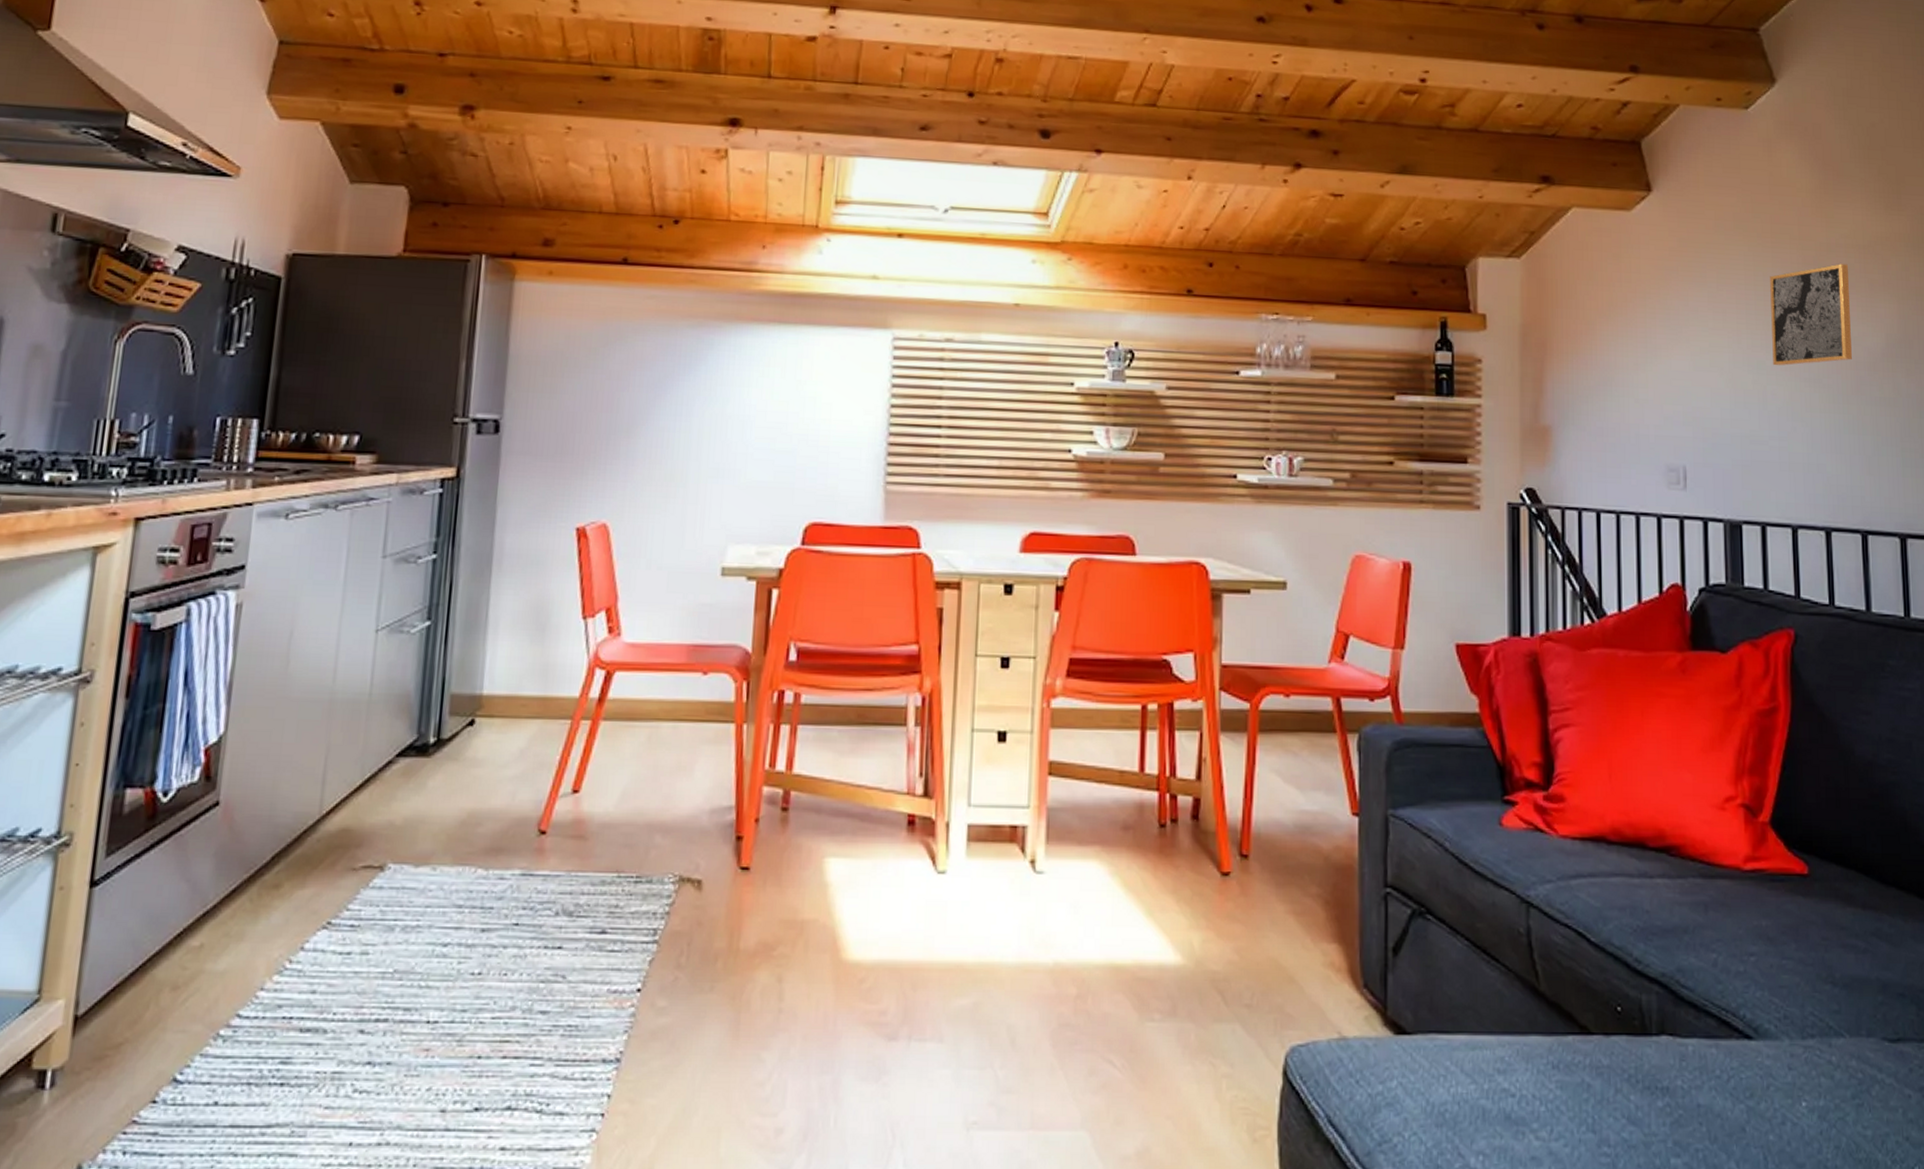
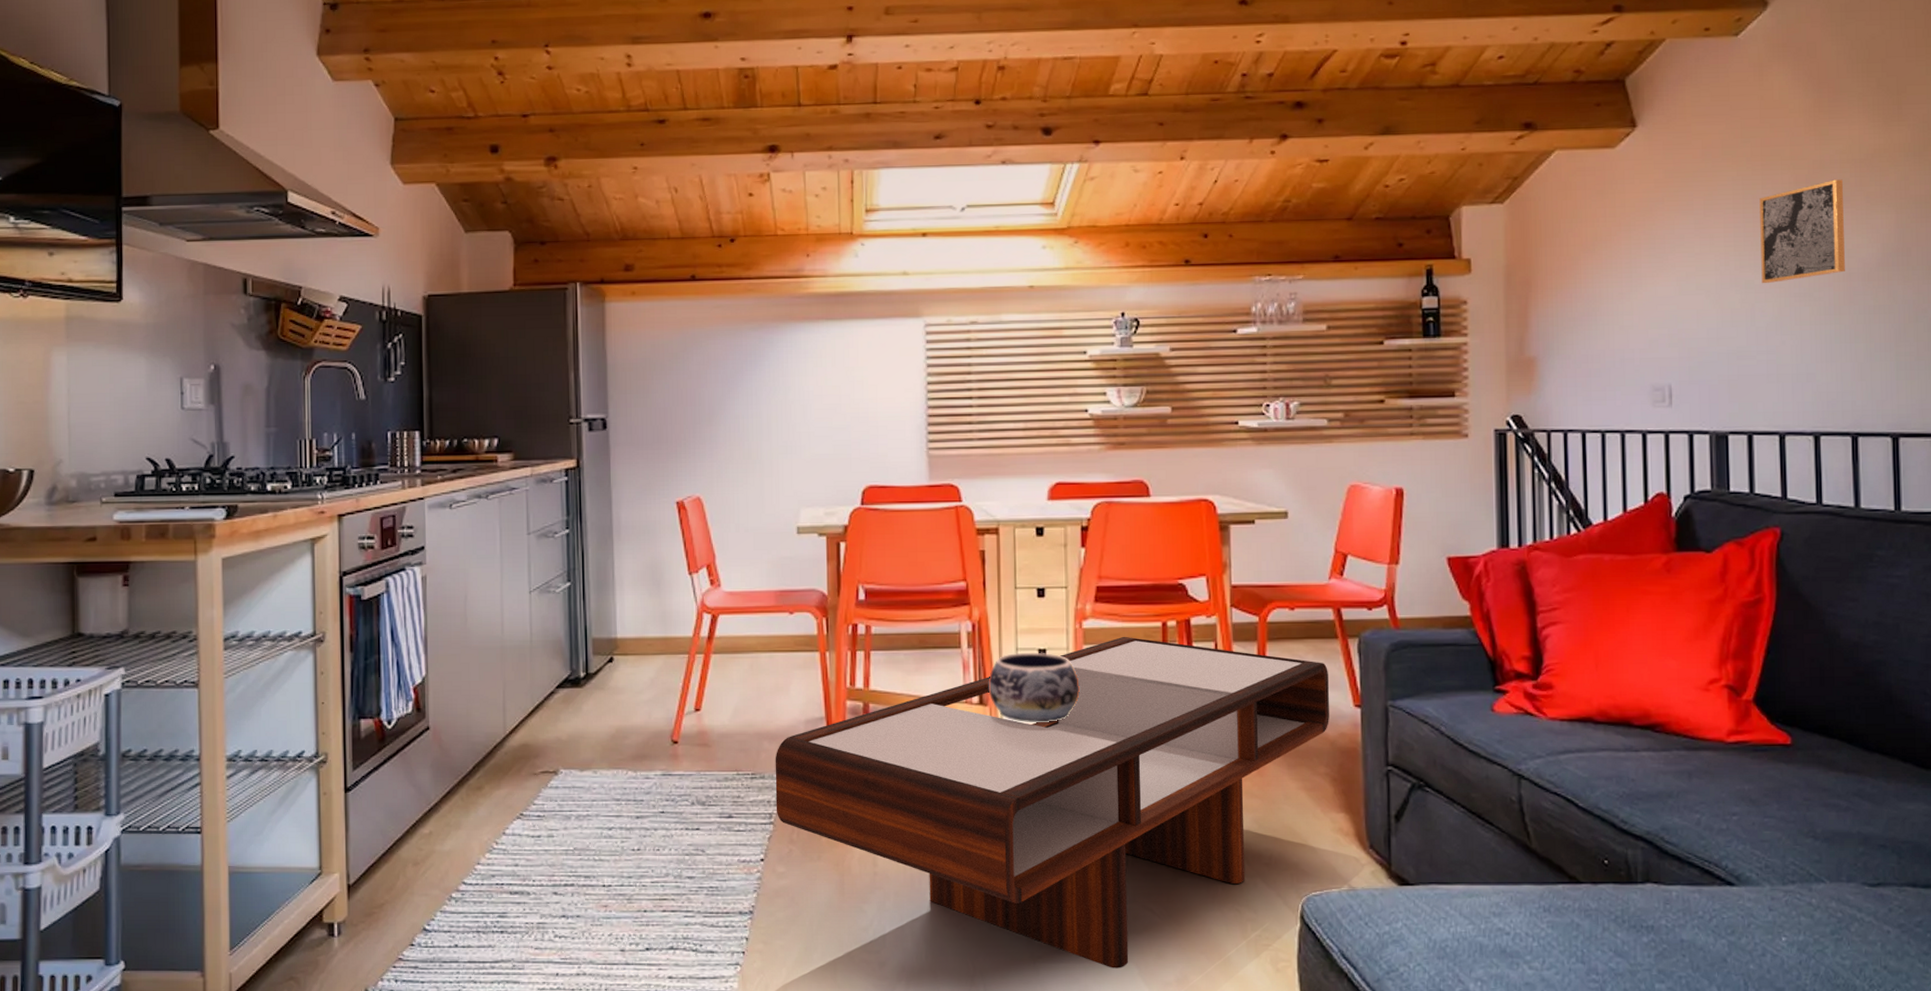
coffee table: none [662,719,1324,1138] -> present [775,636,1329,968]
decorative bowl: none [935,734,1043,822] -> present [988,652,1080,722]

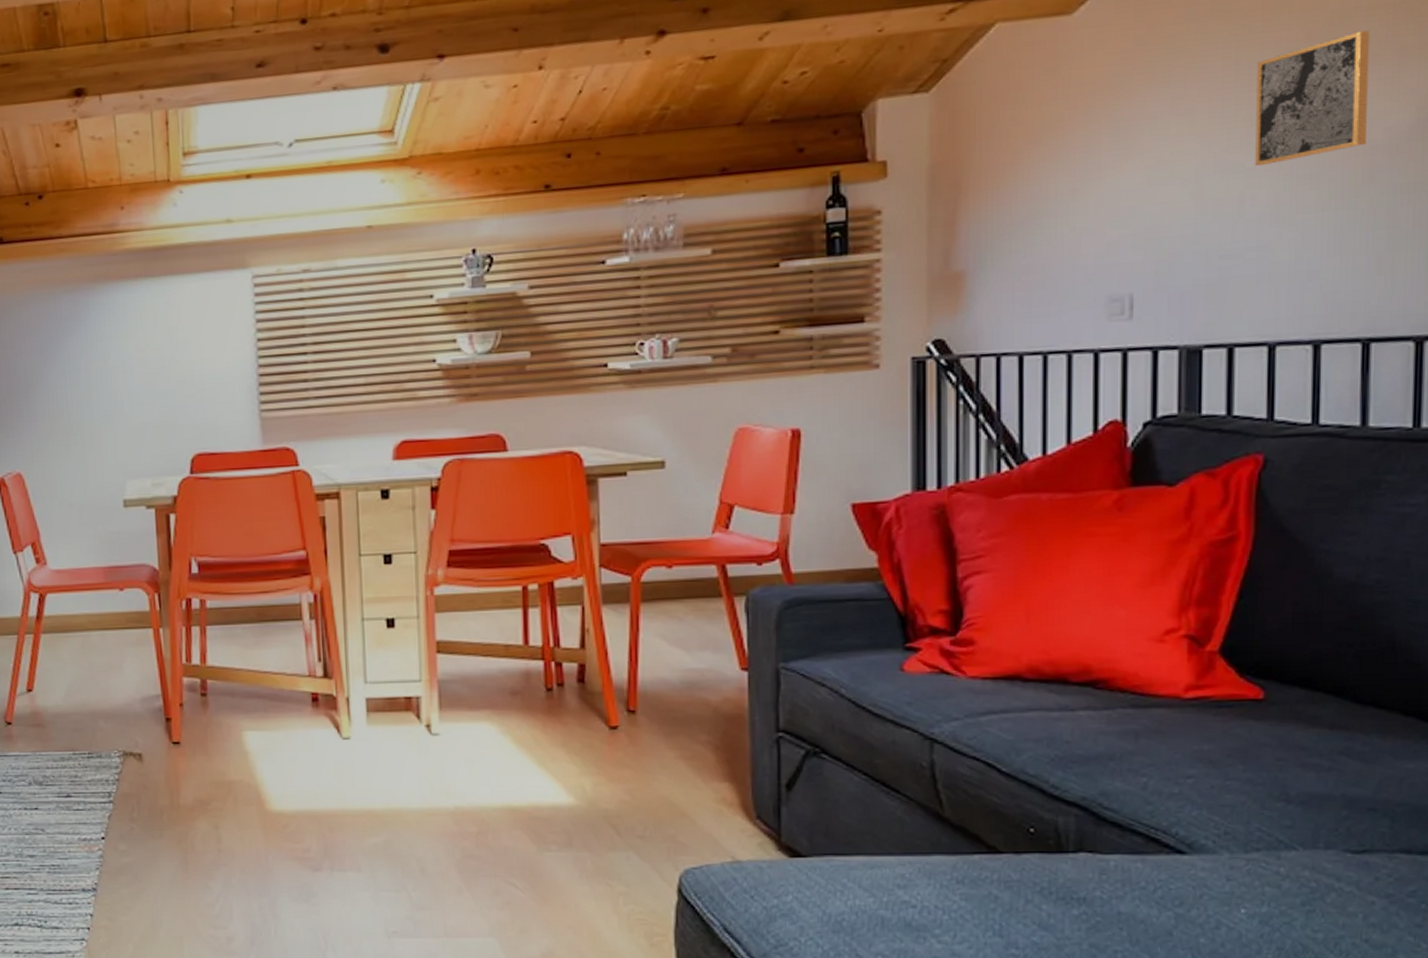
coffee table: present [775,636,1329,968] -> none [111,602,712,943]
decorative bowl: present [988,652,1080,722] -> none [333,621,432,695]

